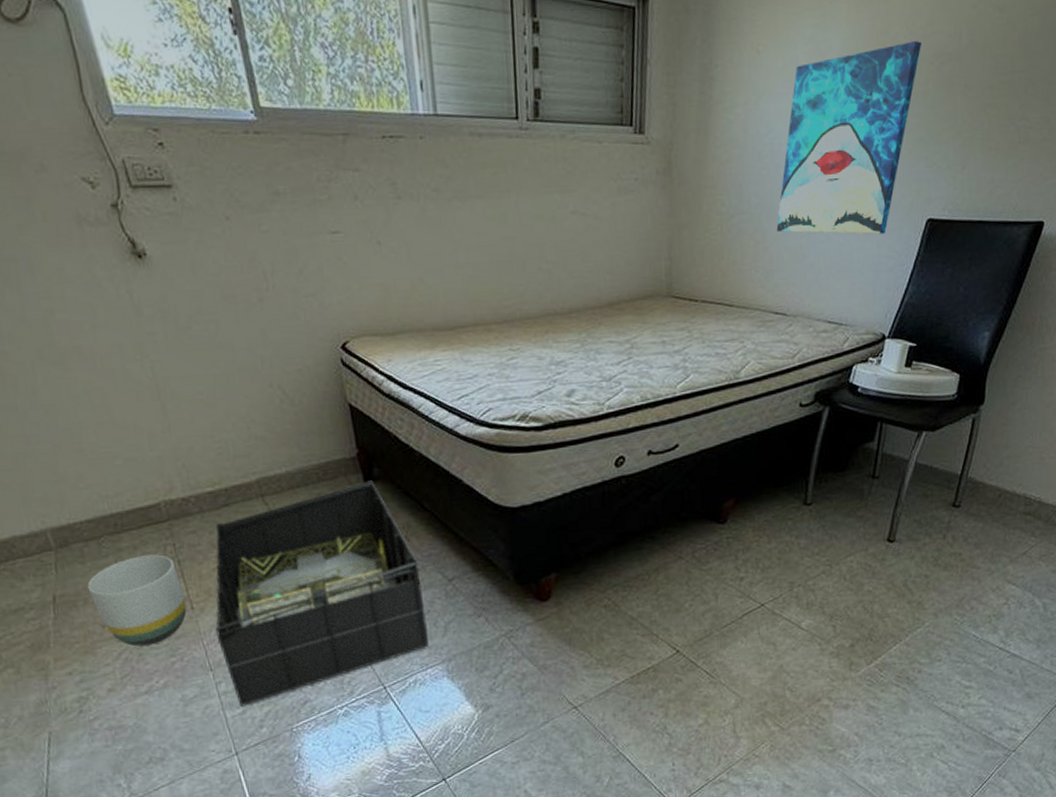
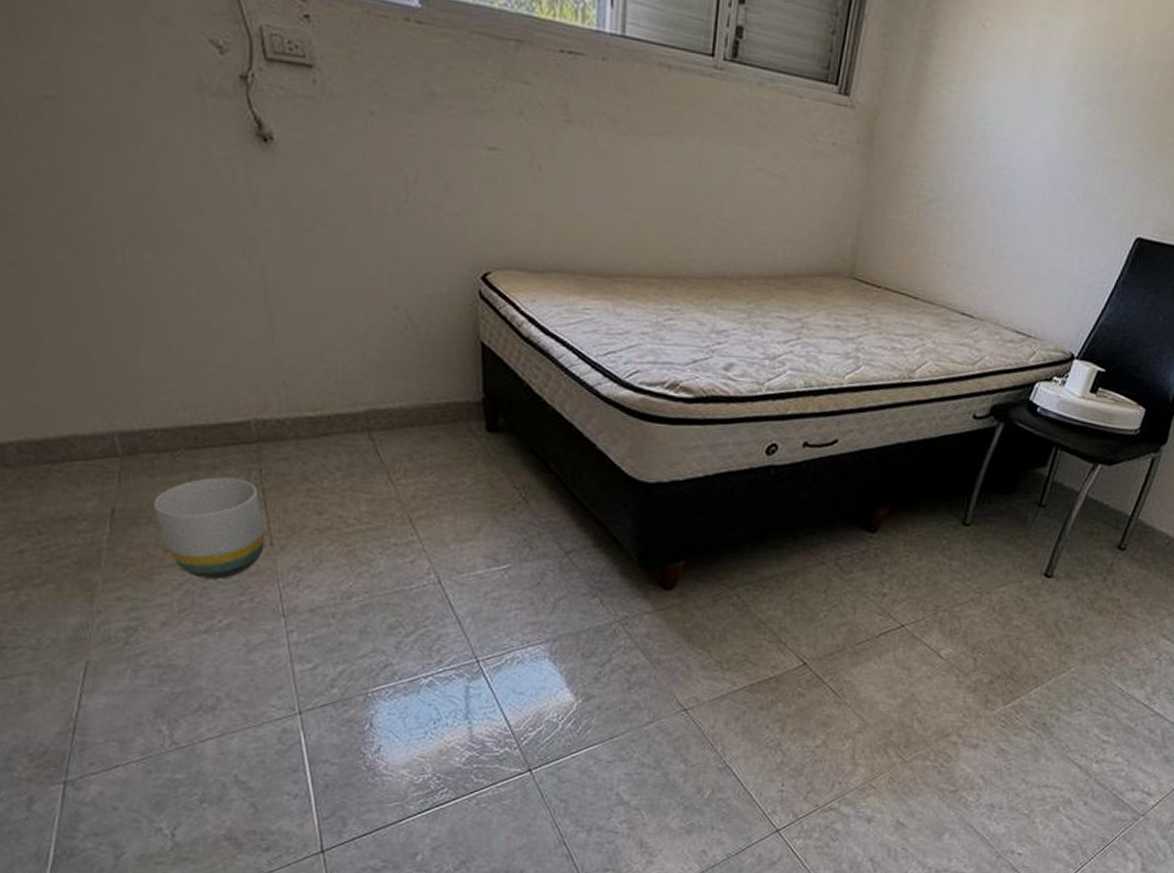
storage bin: present [215,480,430,707] -> none [295,430,537,661]
wall art: present [776,41,921,235] -> none [976,44,1158,247]

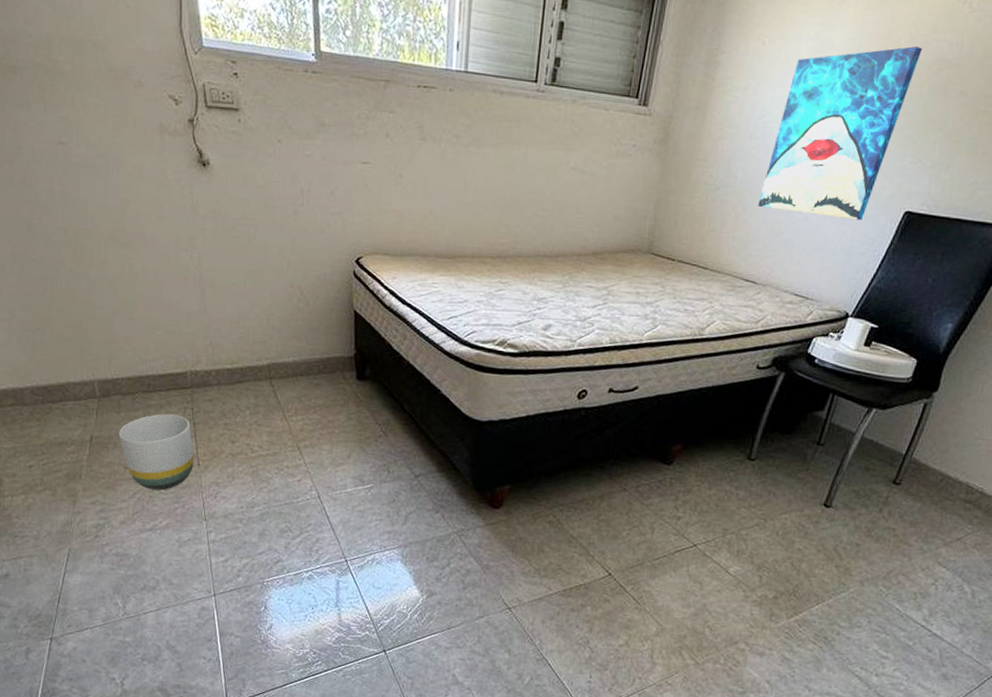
wall art: none [976,44,1158,247] -> present [757,46,922,221]

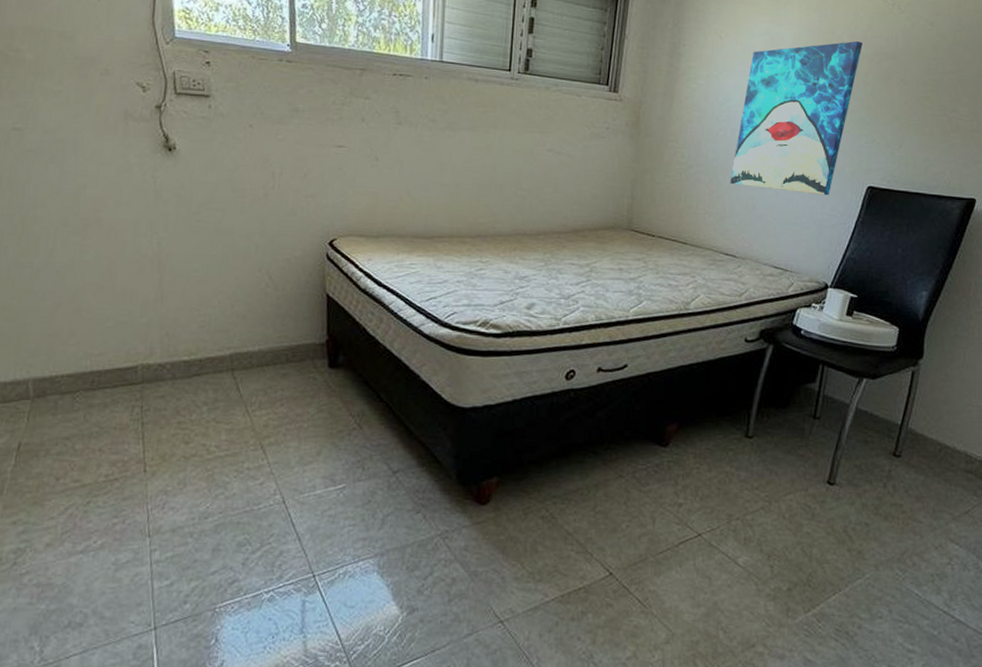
planter: present [119,414,194,491] -> none [52,414,141,504]

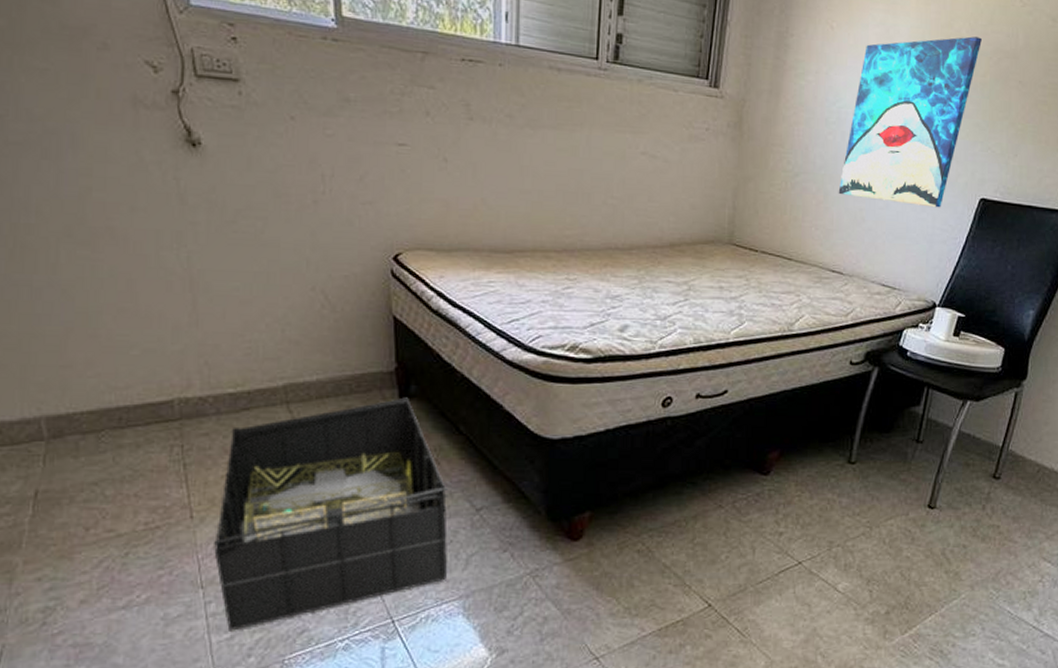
storage bin: none [161,366,369,578] -> present [214,397,449,631]

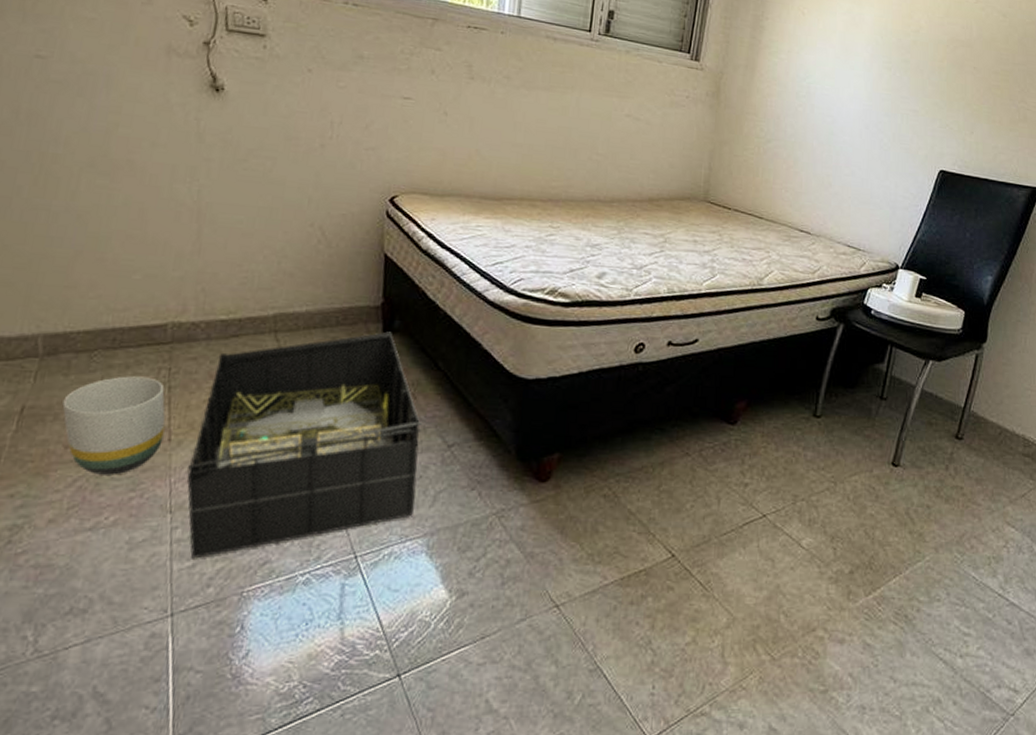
planter: none [77,455,185,555] -> present [62,376,166,475]
wall art: present [838,36,982,208] -> none [807,26,939,177]

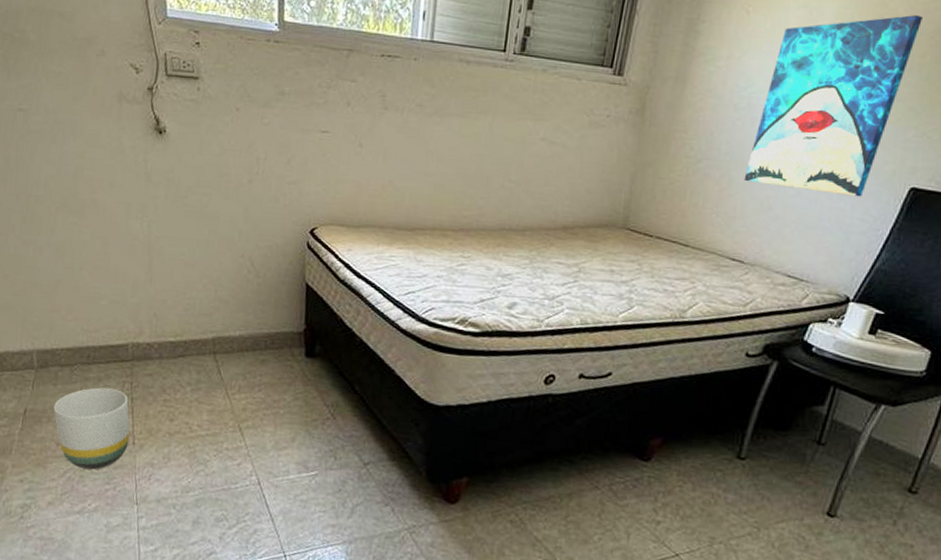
storage bin: present [187,331,423,559] -> none [148,356,341,545]
wall art: none [807,26,939,177] -> present [744,15,922,197]

